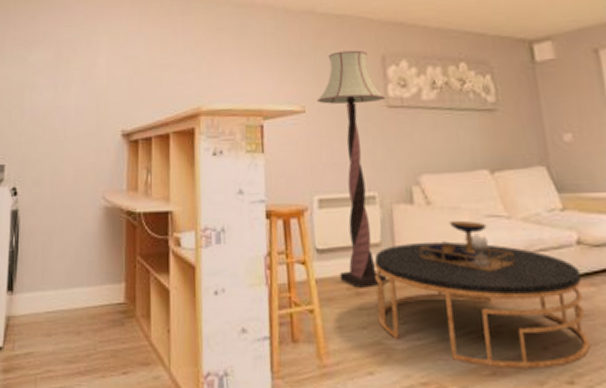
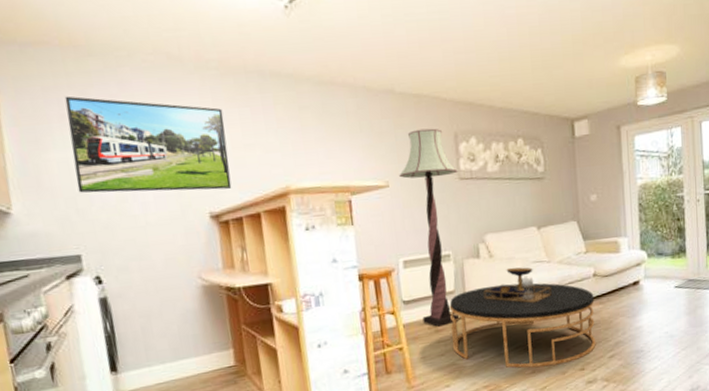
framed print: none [14,20,147,108] -> present [64,96,232,193]

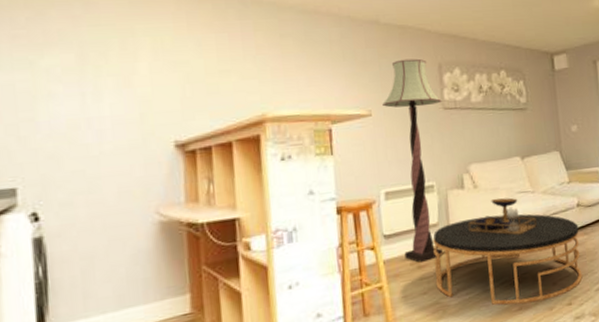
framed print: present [64,96,232,193] -> none [19,15,202,119]

